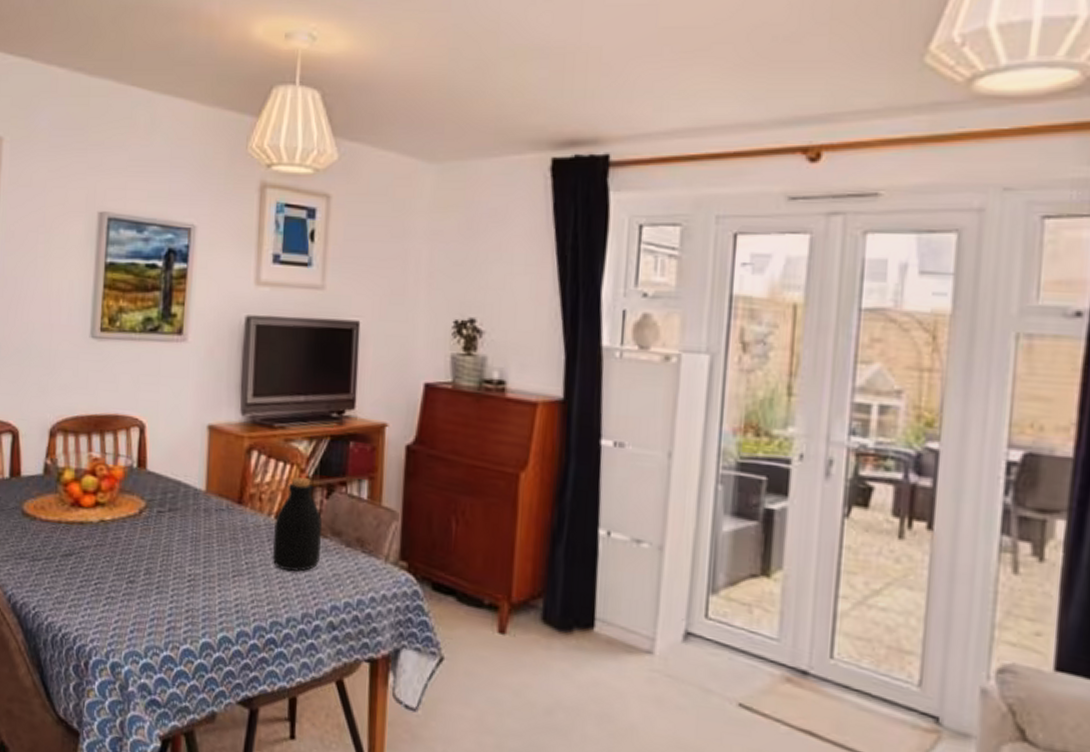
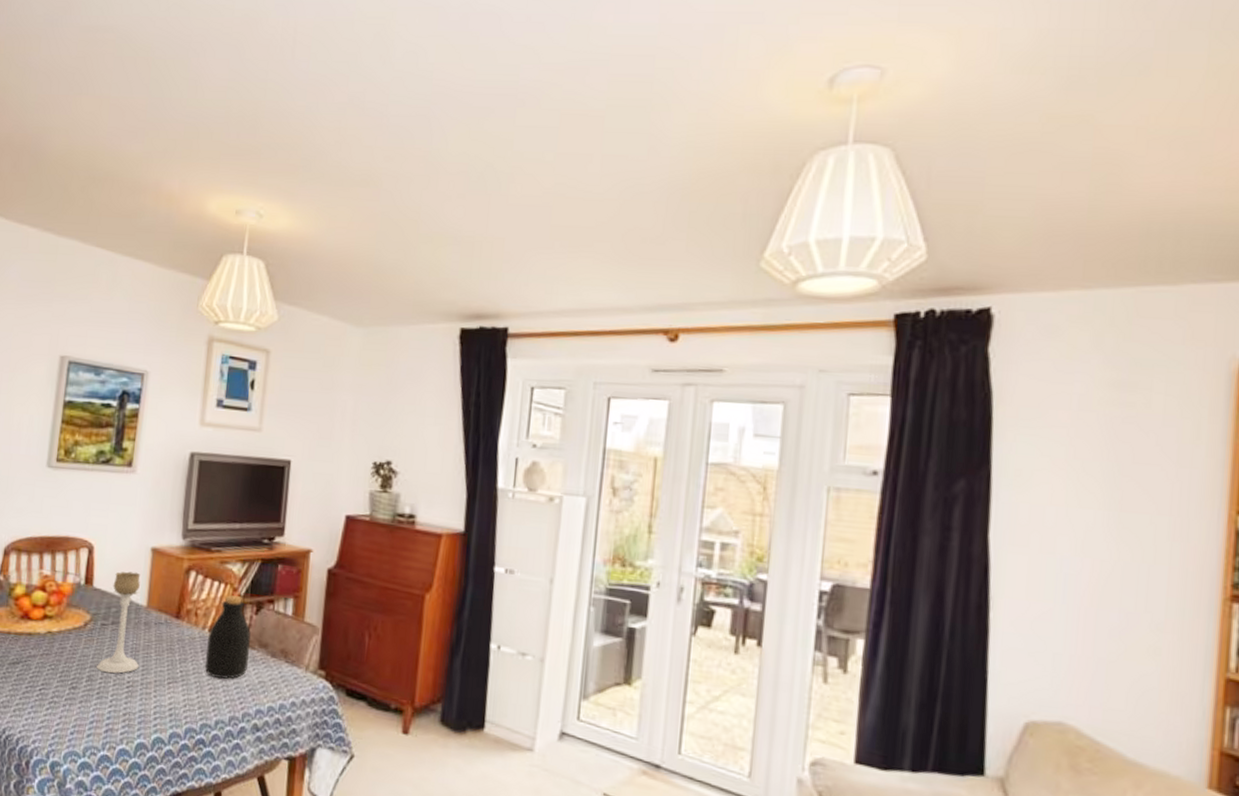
candle holder: none [155,452,201,566] -> present [96,571,141,674]

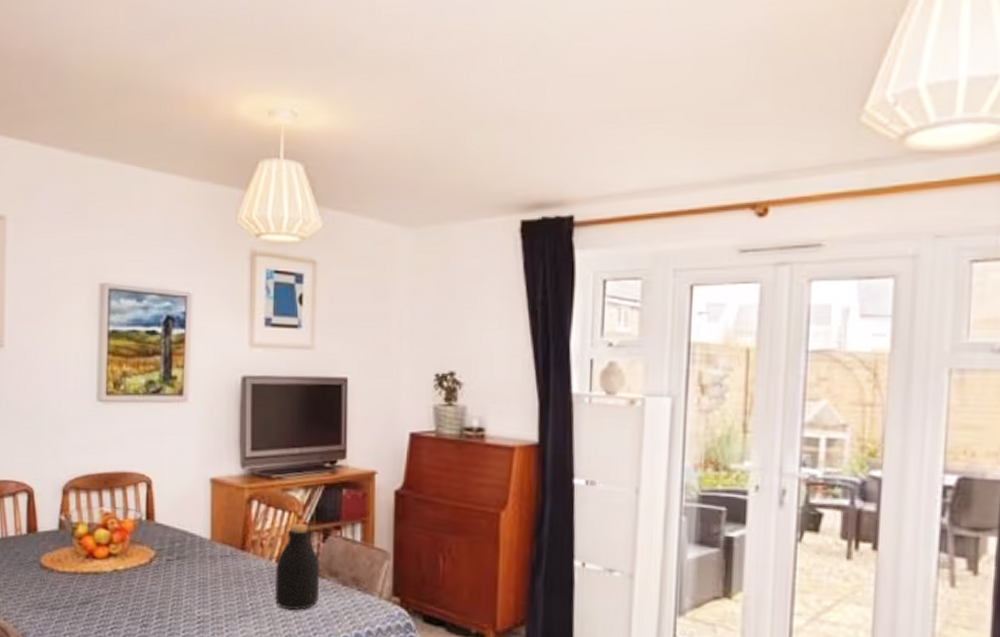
candle holder: present [96,571,141,674] -> none [166,504,209,609]

